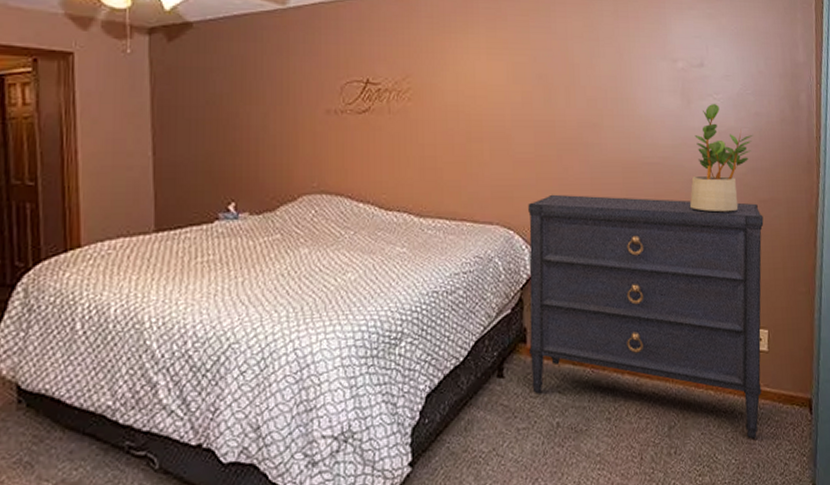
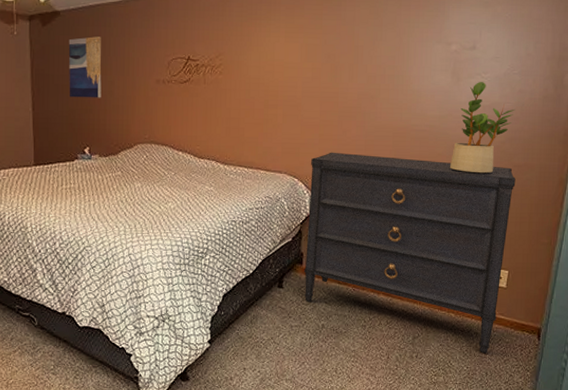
wall art: none [204,55,252,136] -> present [68,36,102,98]

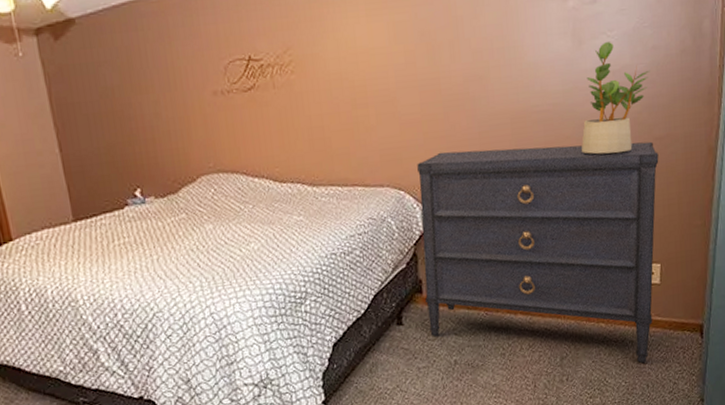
wall art: present [68,36,102,98] -> none [92,45,146,129]

